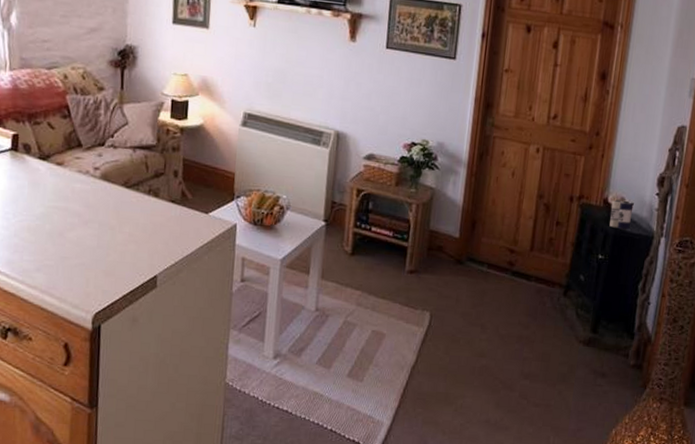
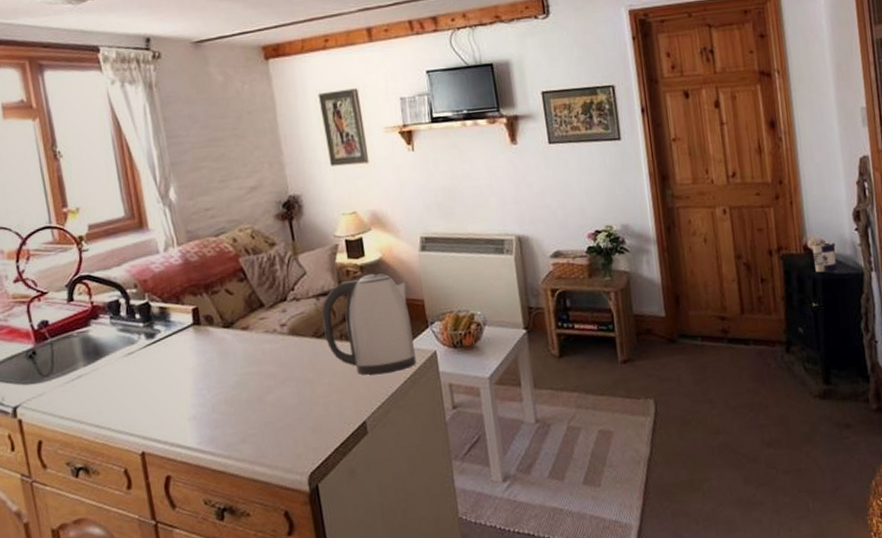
kettle: none [134,137,222,235] -> present [322,273,417,375]

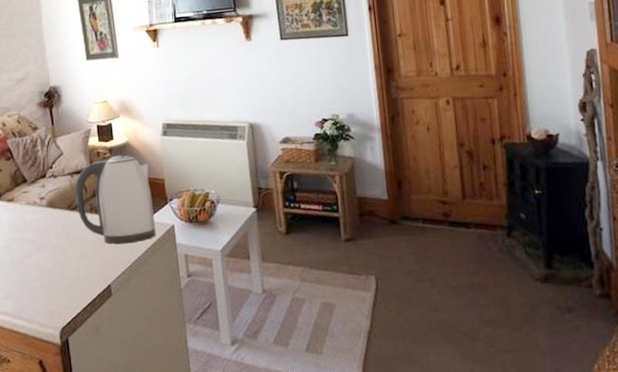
candle: present [812,242,837,273] -> none [535,132,561,162]

